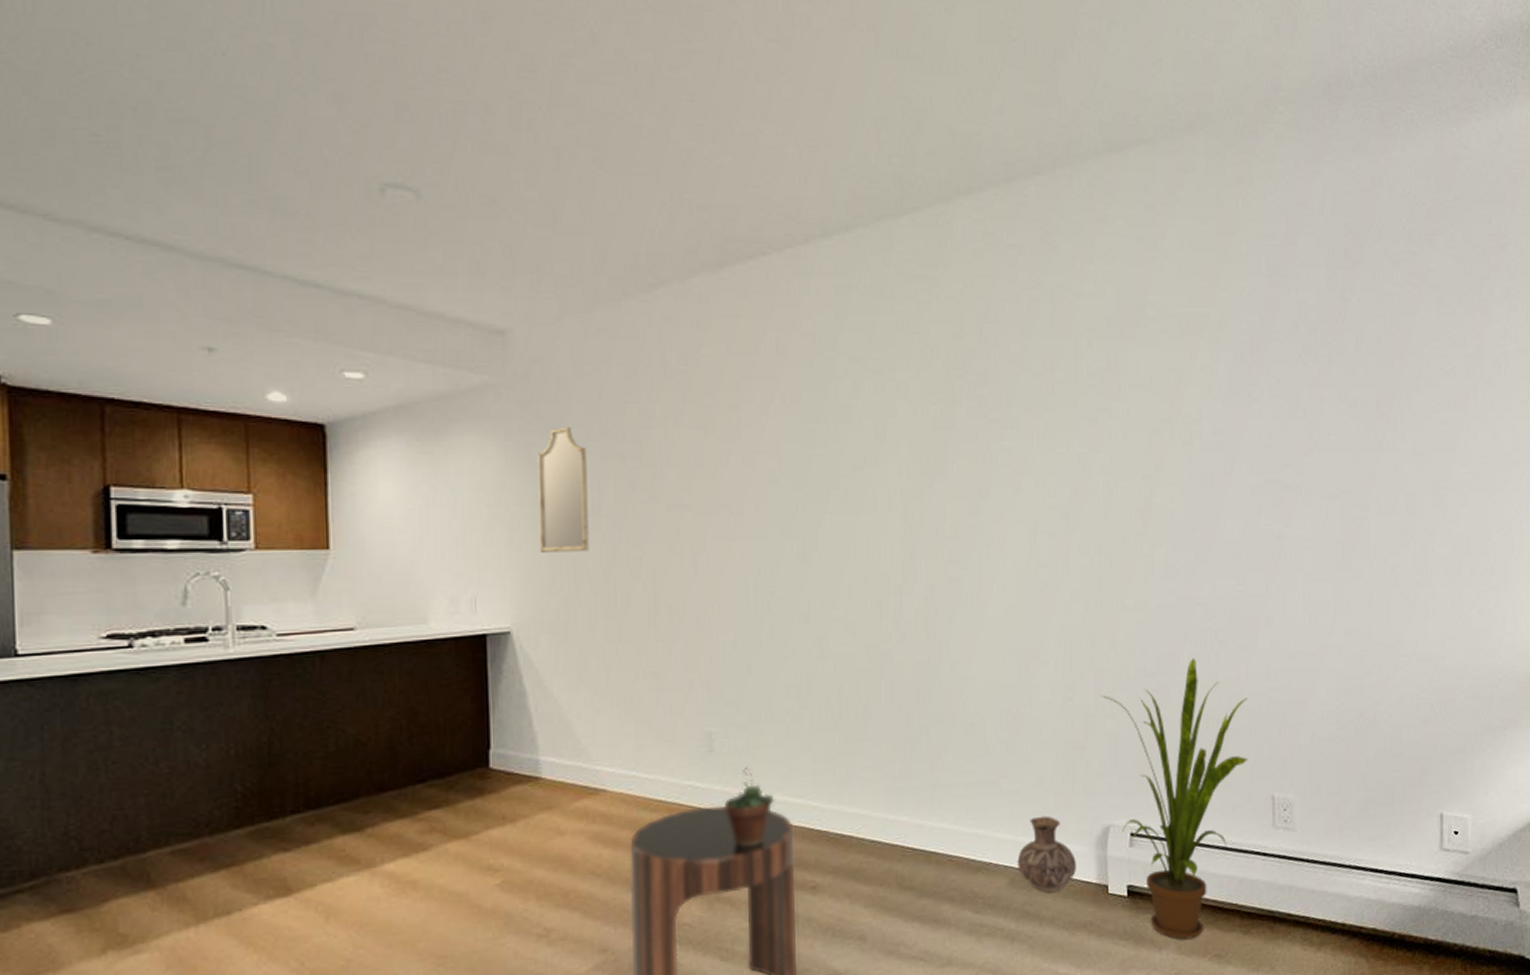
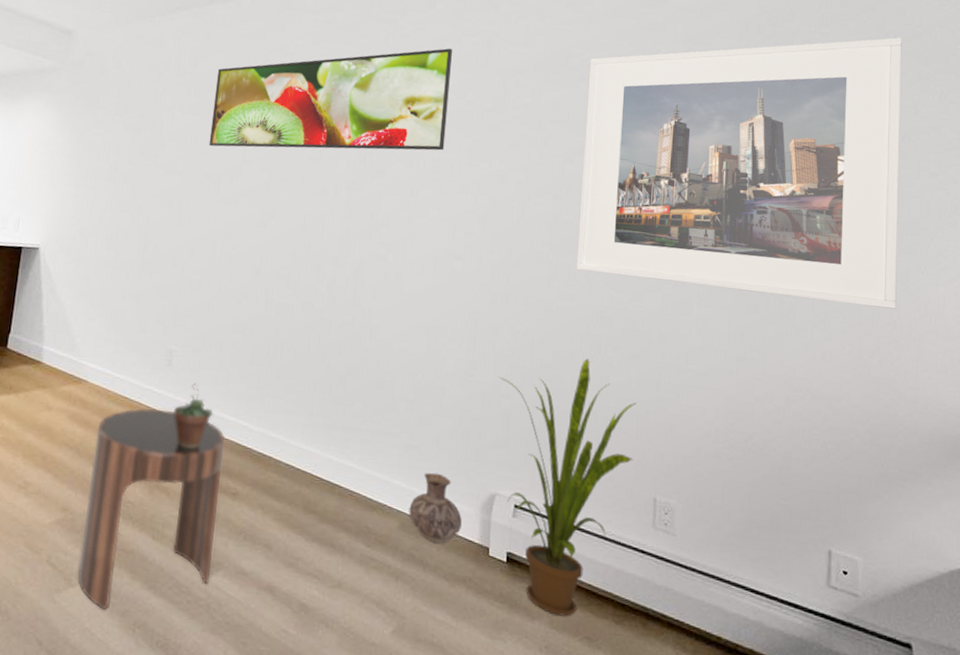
home mirror: present [537,427,589,553] -> none [70,103,114,197]
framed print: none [717,307,1013,468] -> present [209,48,452,151]
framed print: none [1168,251,1493,560] -> present [576,37,902,309]

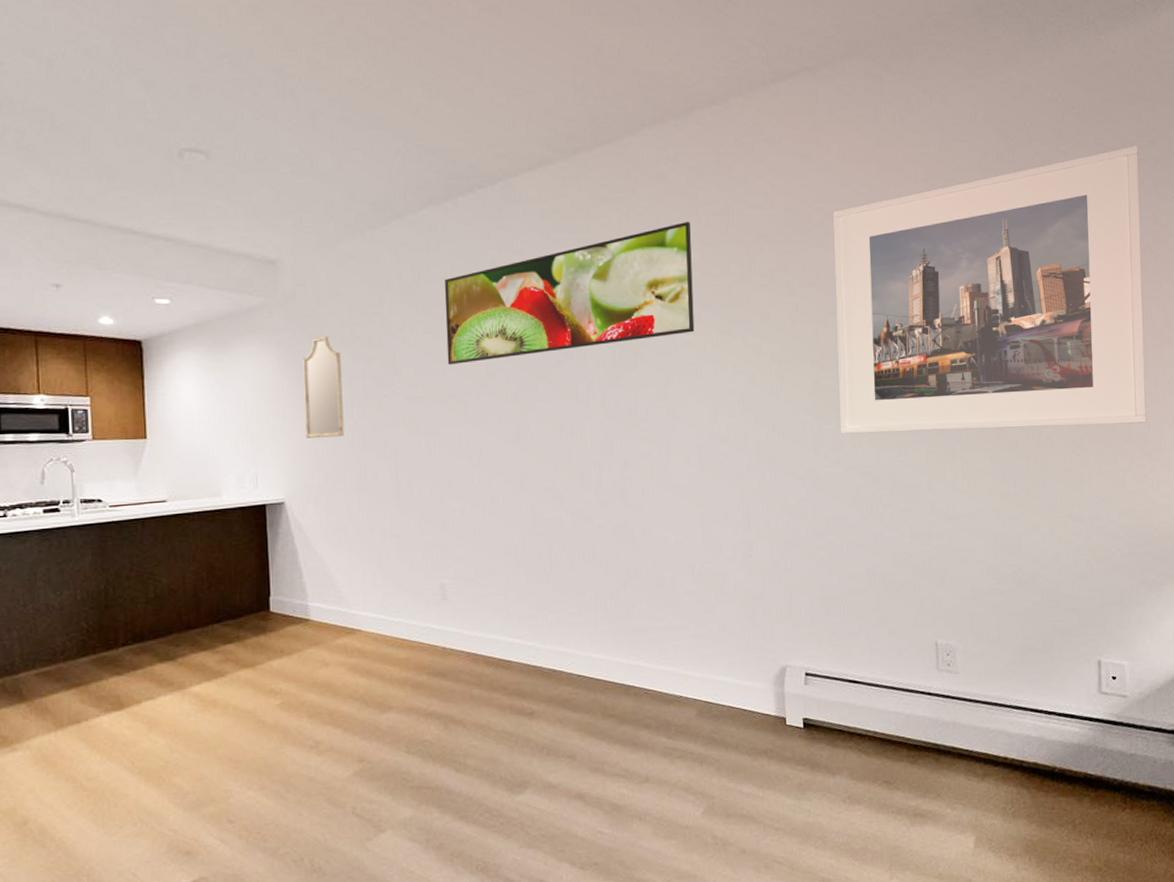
home mirror: none [70,103,114,197] -> present [302,336,344,438]
side table: present [77,408,225,610] -> none [380,644,519,848]
succulent plant: present [172,382,213,449] -> none [454,612,497,678]
ceramic jug: present [409,472,462,544] -> none [704,656,757,723]
house plant: present [499,358,636,617] -> none [777,520,913,767]

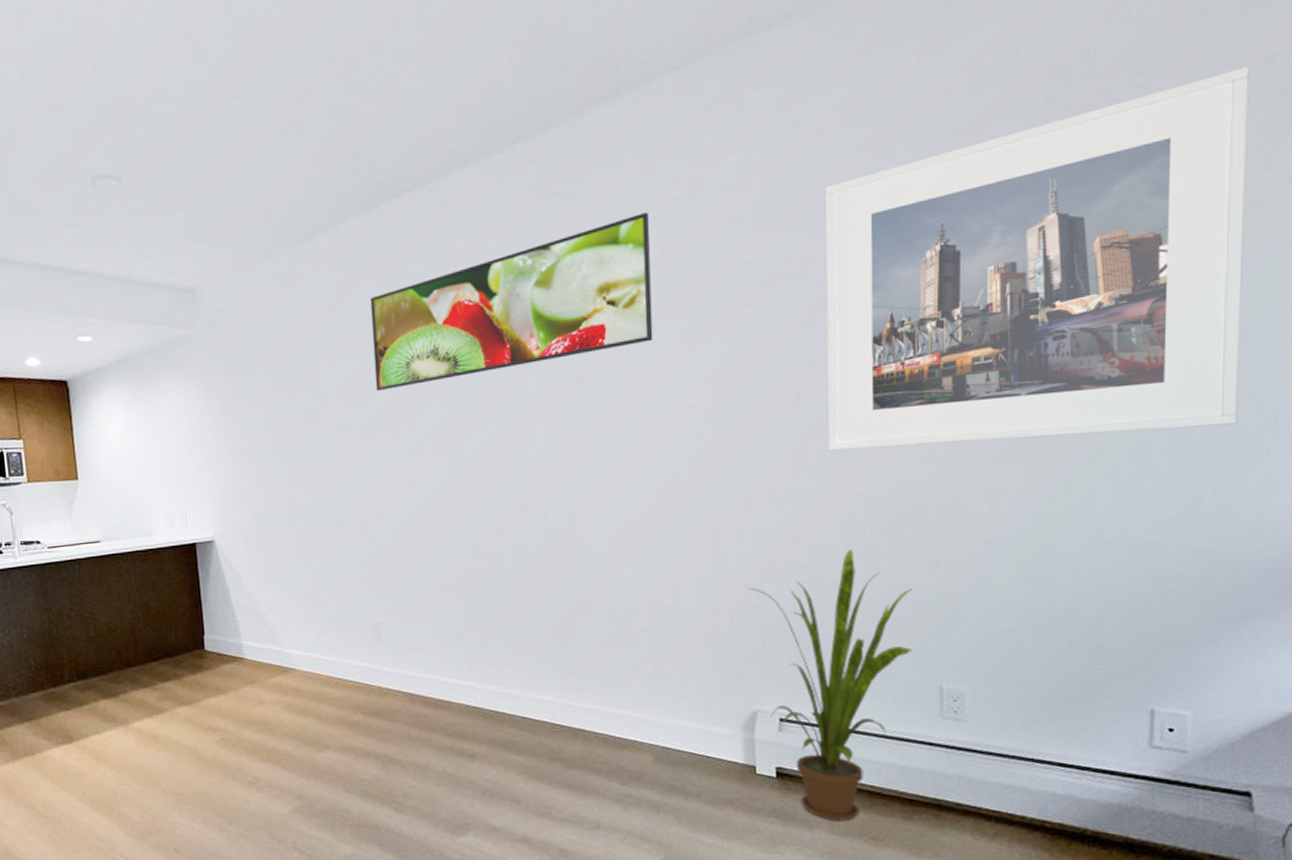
home mirror: present [302,336,344,438] -> none [225,366,271,474]
house plant: none [777,520,913,767] -> present [748,549,913,821]

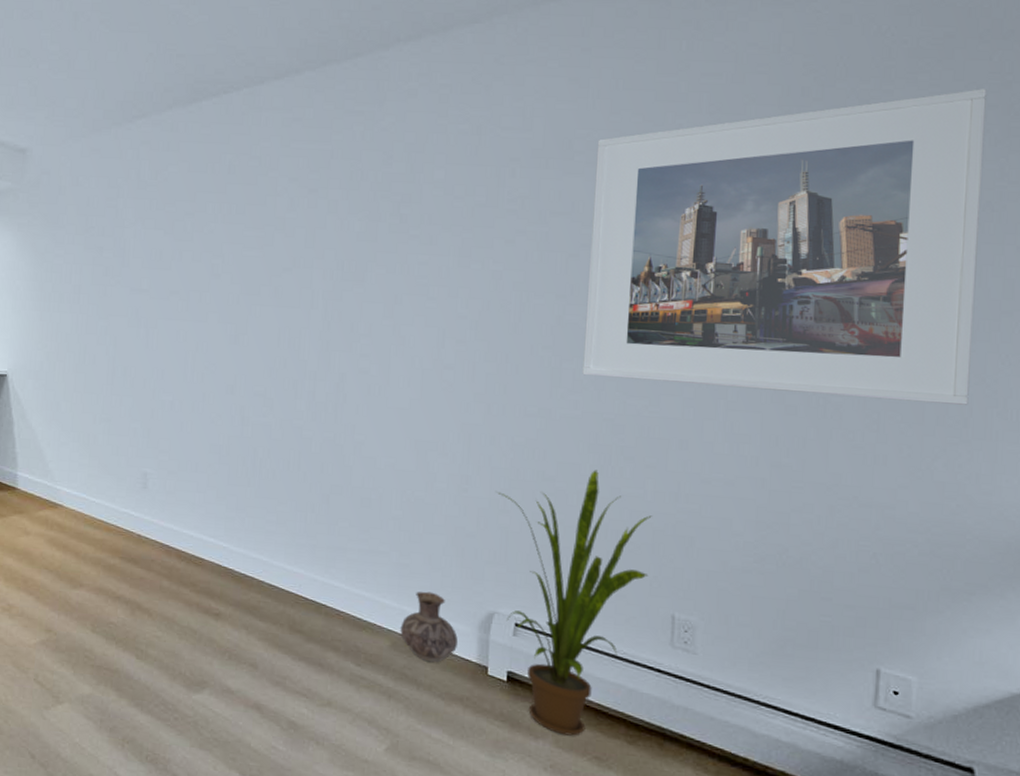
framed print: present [370,211,653,392] -> none [174,139,437,262]
ceramic jug: none [662,700,722,770] -> present [400,591,458,663]

